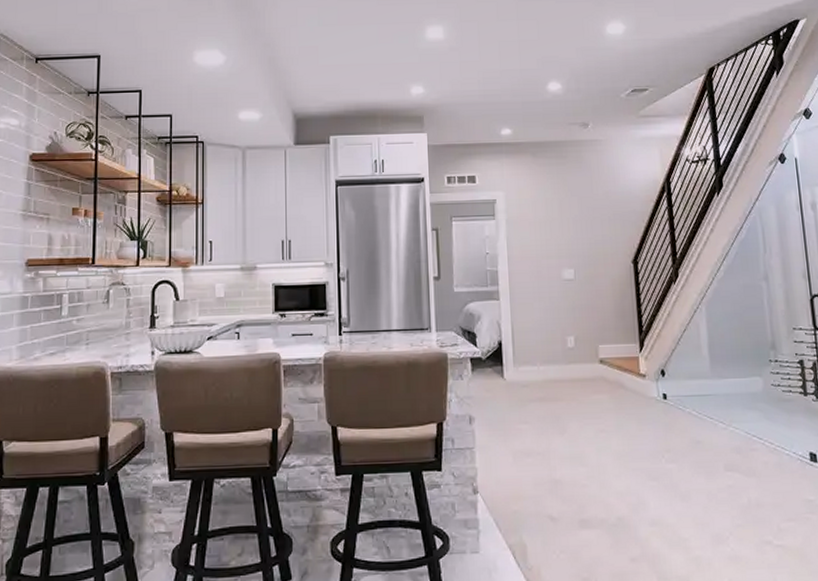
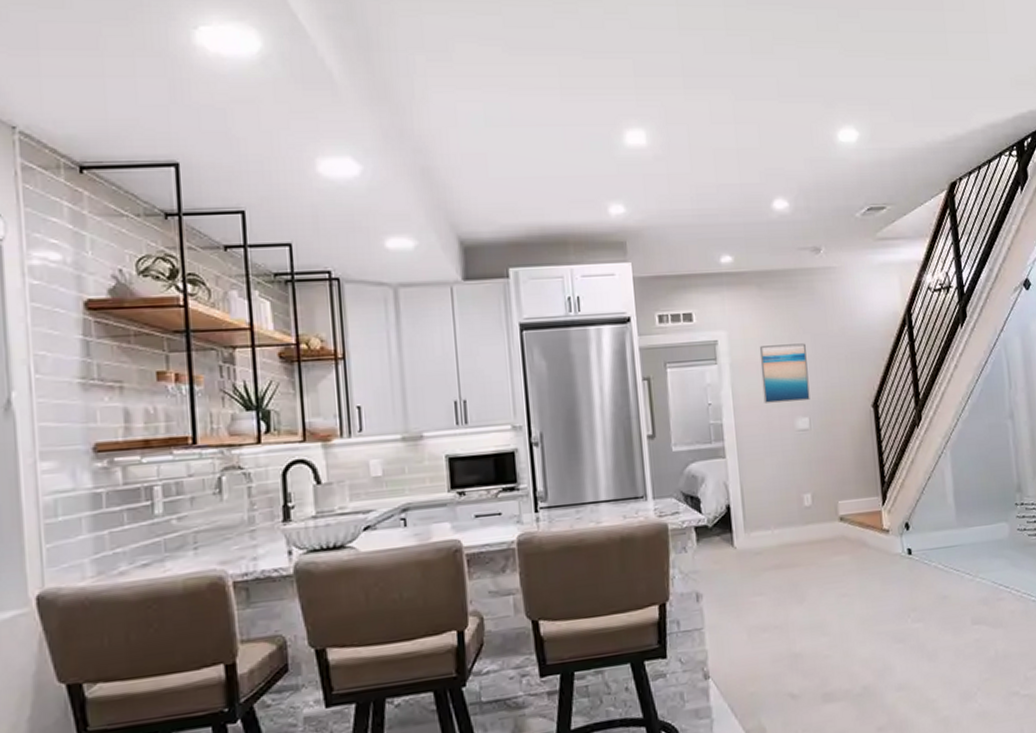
wall art: none [532,205,576,256] -> present [759,343,810,403]

